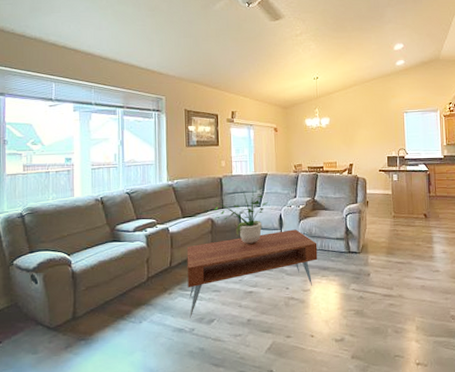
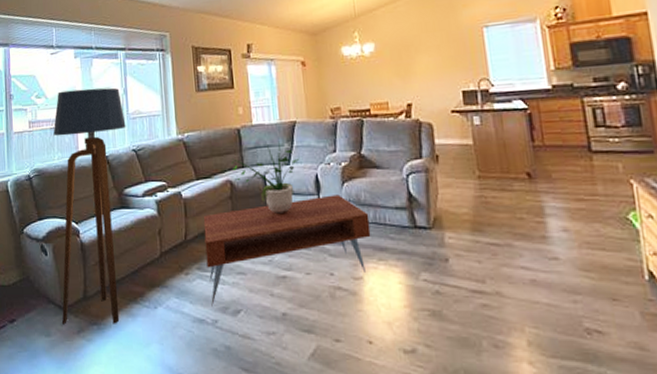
floor lamp: none [48,139,121,342] -> present [53,87,126,324]

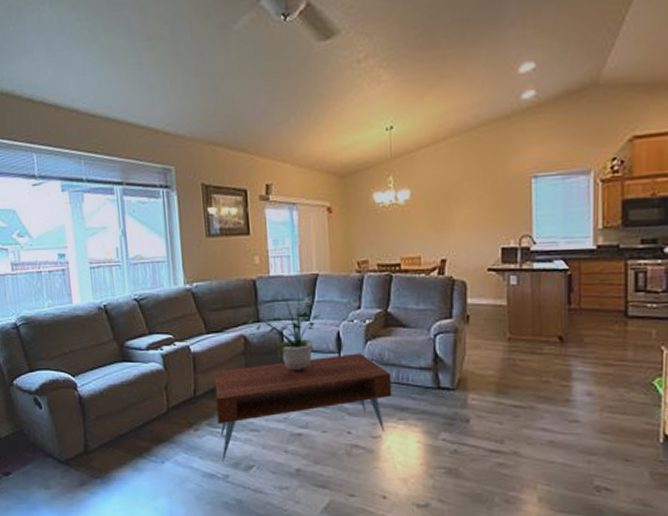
floor lamp: present [53,87,126,324] -> none [40,228,126,478]

